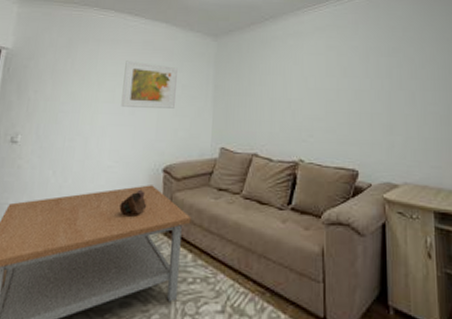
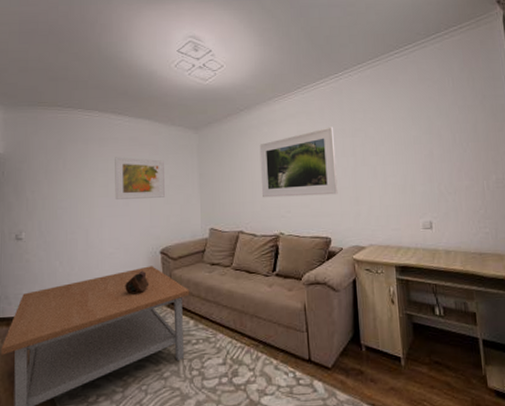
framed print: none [282,43,369,121] -> present [259,126,338,198]

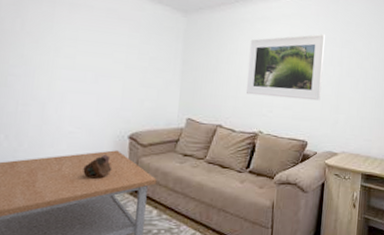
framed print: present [115,157,166,200] -> none [82,27,145,80]

